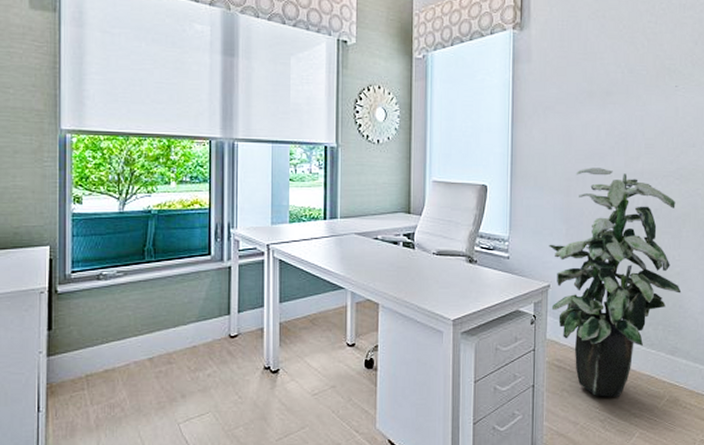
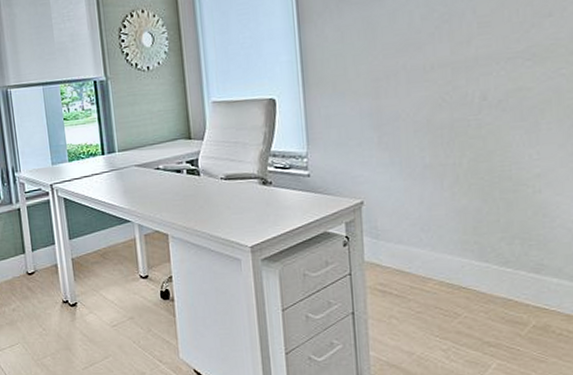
indoor plant: present [549,168,682,398] -> none [358,60,545,325]

